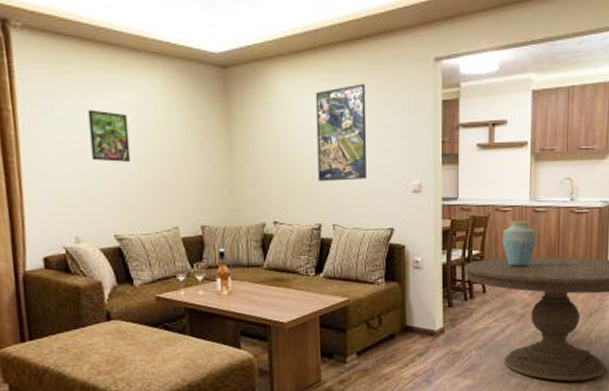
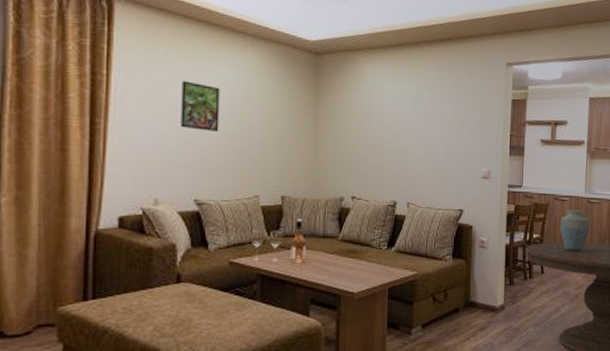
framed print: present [315,83,367,182] -> none [396,79,445,164]

